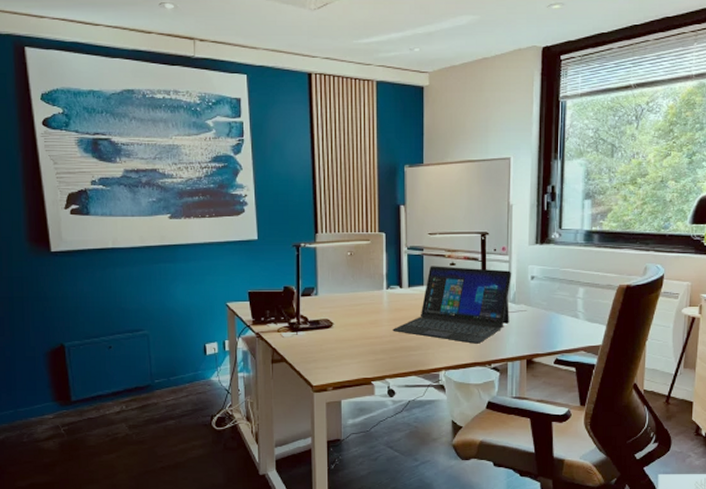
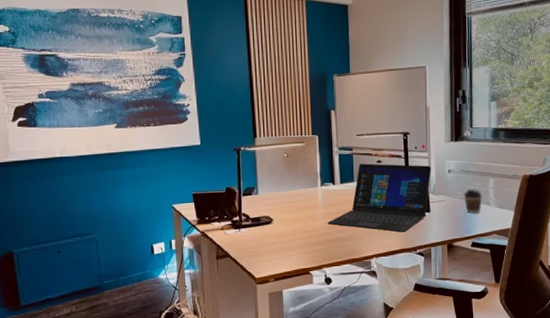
coffee cup: none [548,299,570,326] -> present [464,189,483,213]

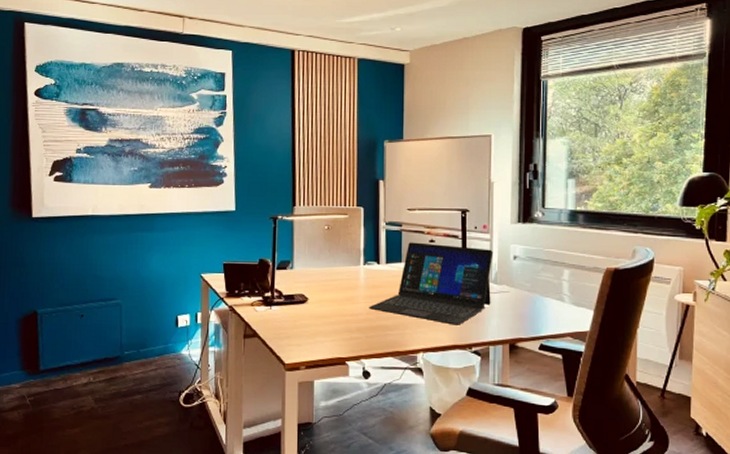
coffee cup: present [464,189,483,213] -> none [531,280,555,310]

